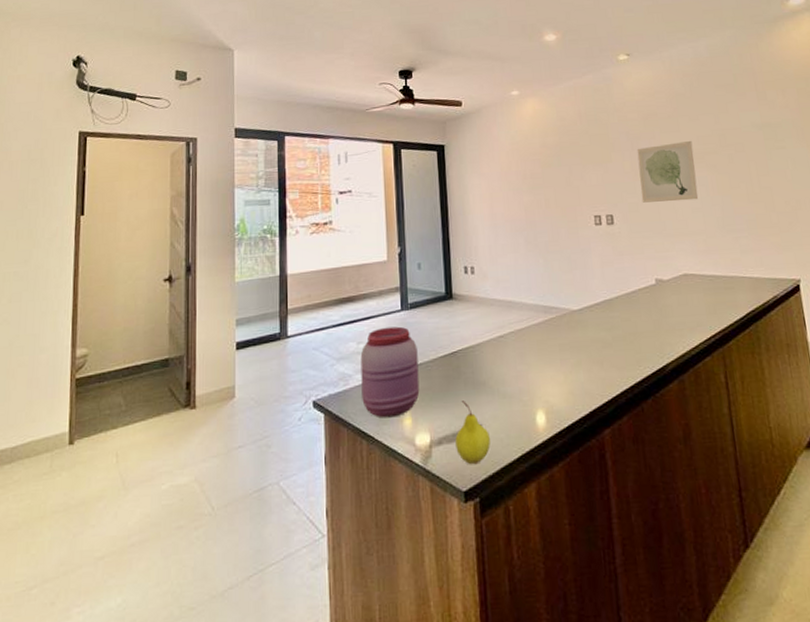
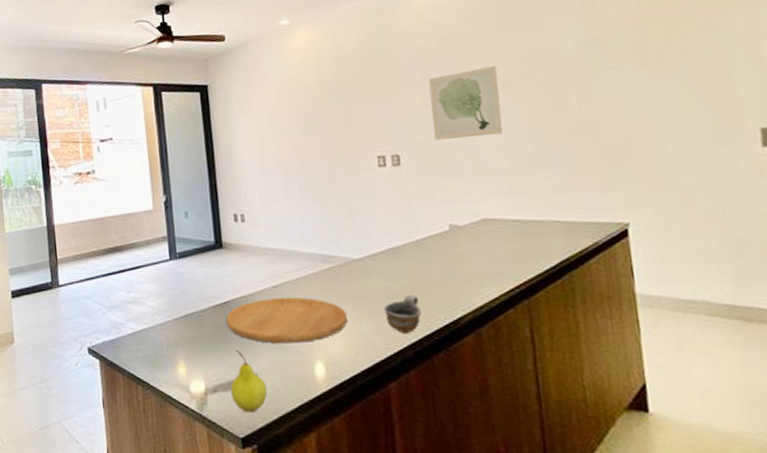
jar: present [360,326,420,418] -> none [131,276,193,366]
cutting board: none [453,346,567,393] -> present [226,297,348,344]
cup: none [599,343,632,382] -> present [383,294,421,334]

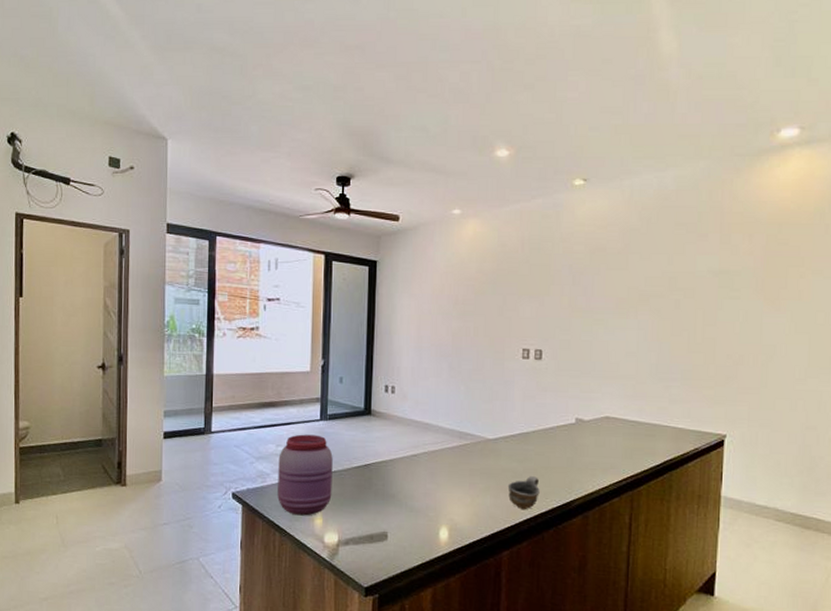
jar: none [131,276,193,366] -> present [277,434,333,516]
cutting board: present [226,297,348,344] -> none [365,465,475,508]
fruit: present [230,350,267,413] -> none [361,509,394,566]
wall art: present [428,65,503,140] -> none [574,280,639,344]

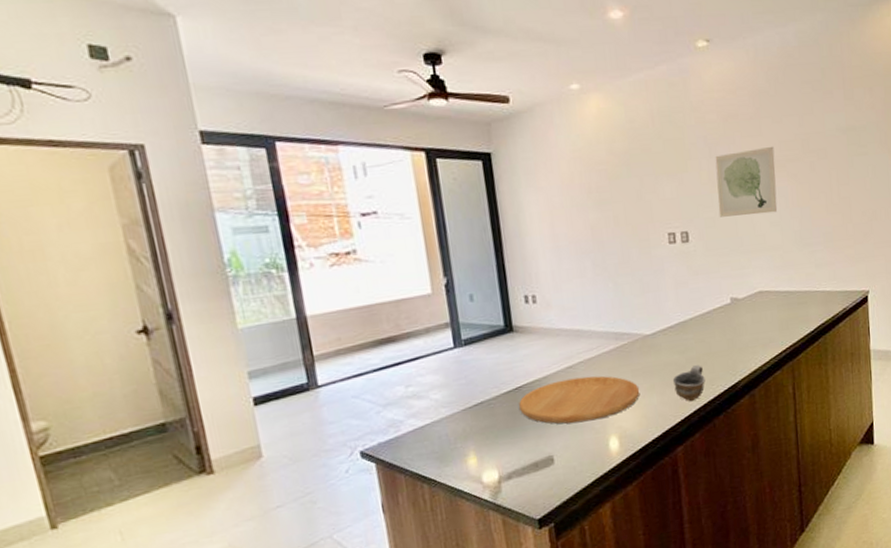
jar: present [277,434,333,516] -> none [410,365,484,461]
cutting board: none [365,465,475,508] -> present [519,376,640,424]
wall art: none [574,280,639,344] -> present [715,146,778,217]

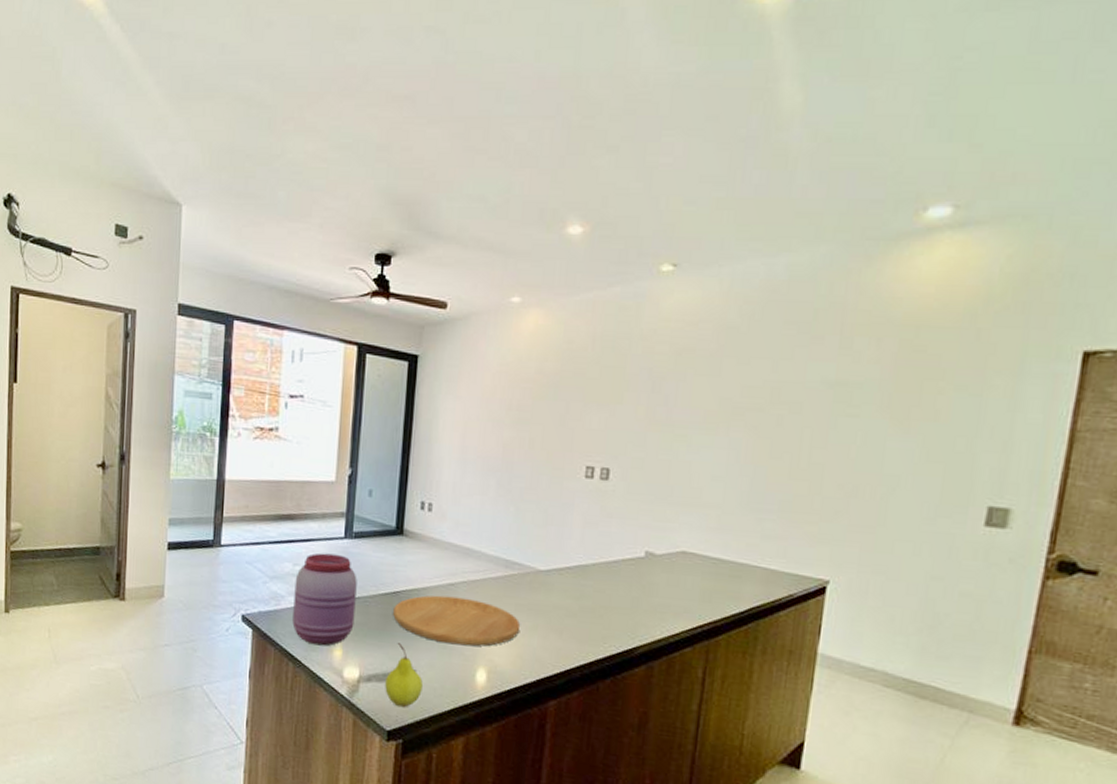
jar: none [410,365,484,461] -> present [292,553,357,646]
fruit: none [525,434,563,495] -> present [385,643,423,708]
cup: present [672,364,705,402] -> none [559,615,597,655]
wall art: present [715,146,778,217] -> none [650,389,734,466]

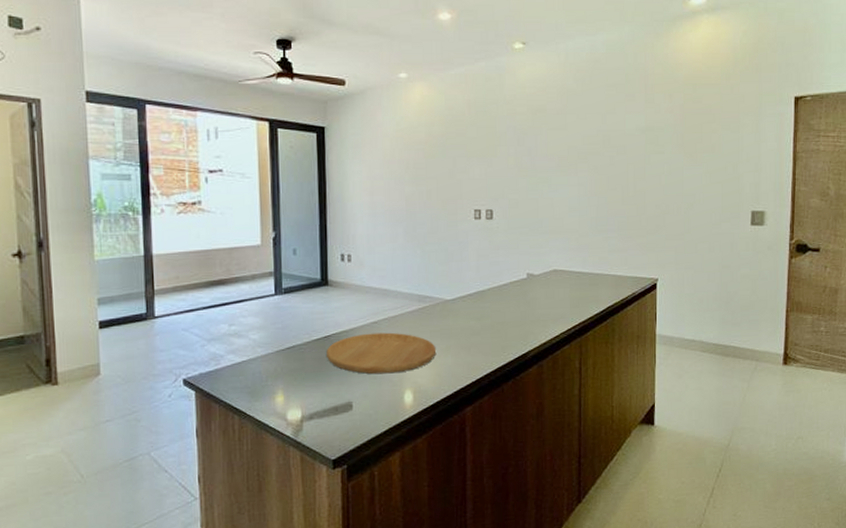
jar: present [292,553,357,646] -> none [232,310,292,396]
fruit: present [385,643,423,708] -> none [326,381,359,437]

